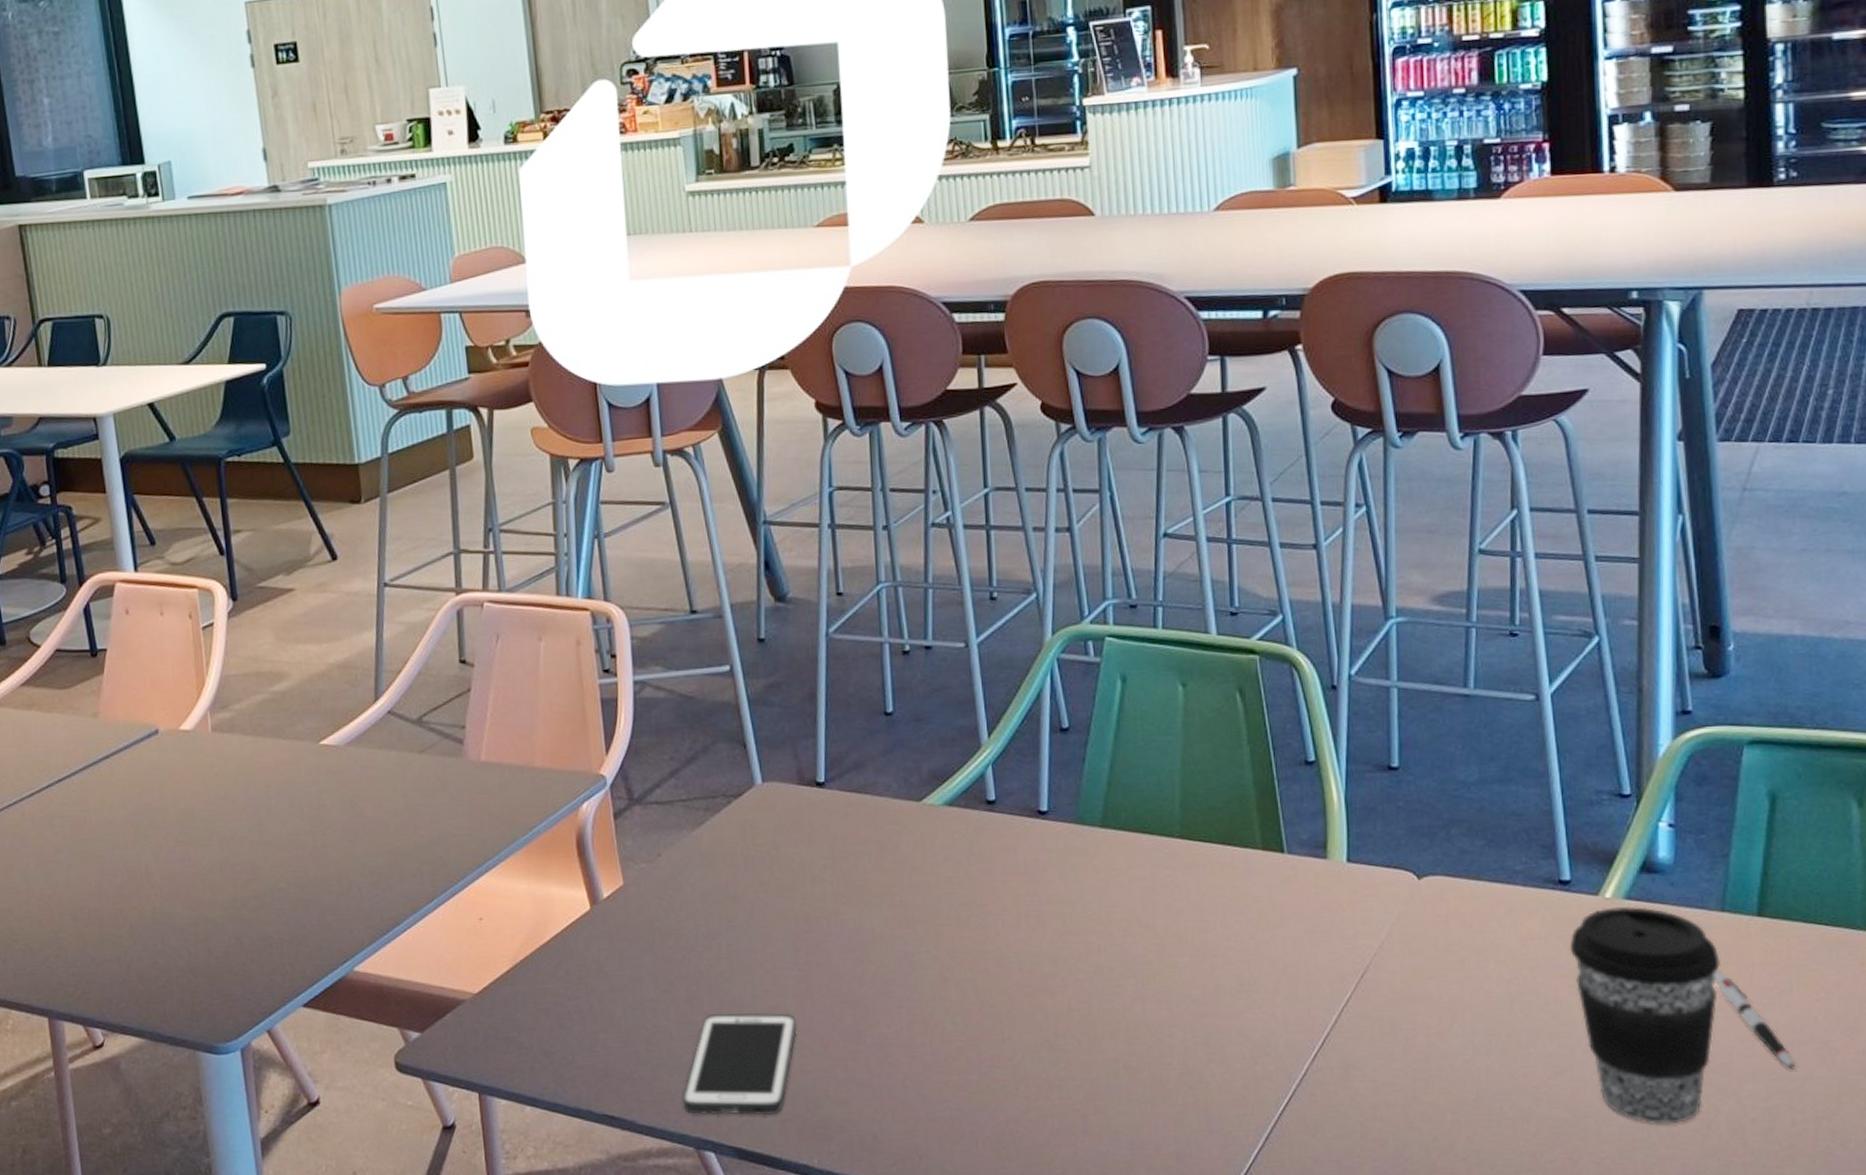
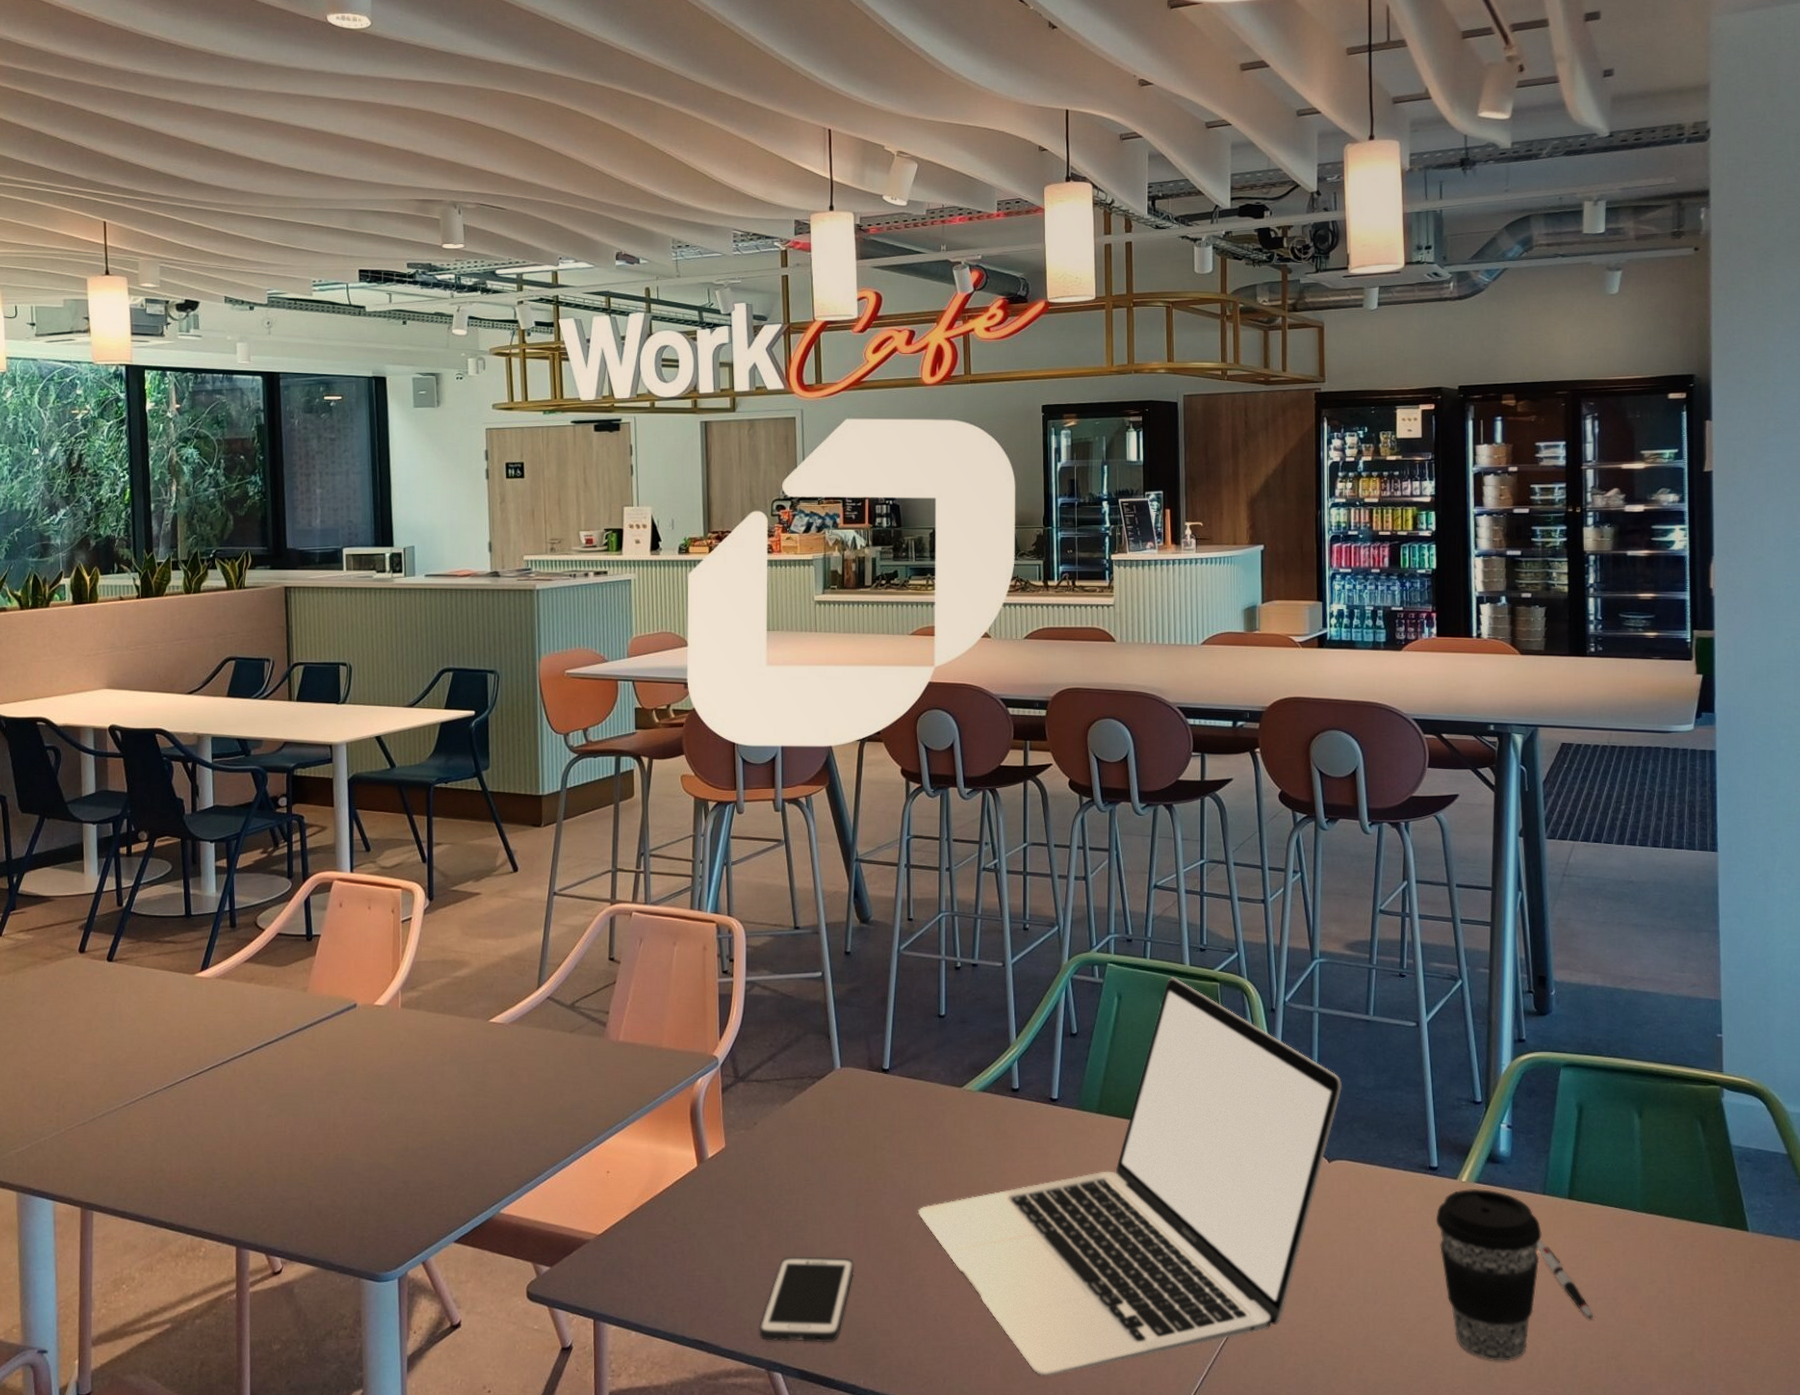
laptop: none [873,651,1435,1152] -> present [917,977,1343,1376]

